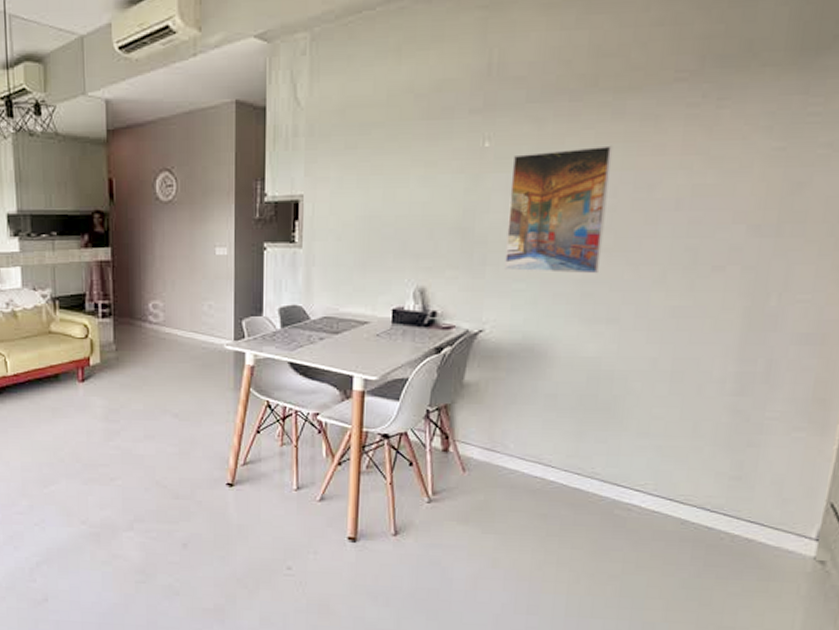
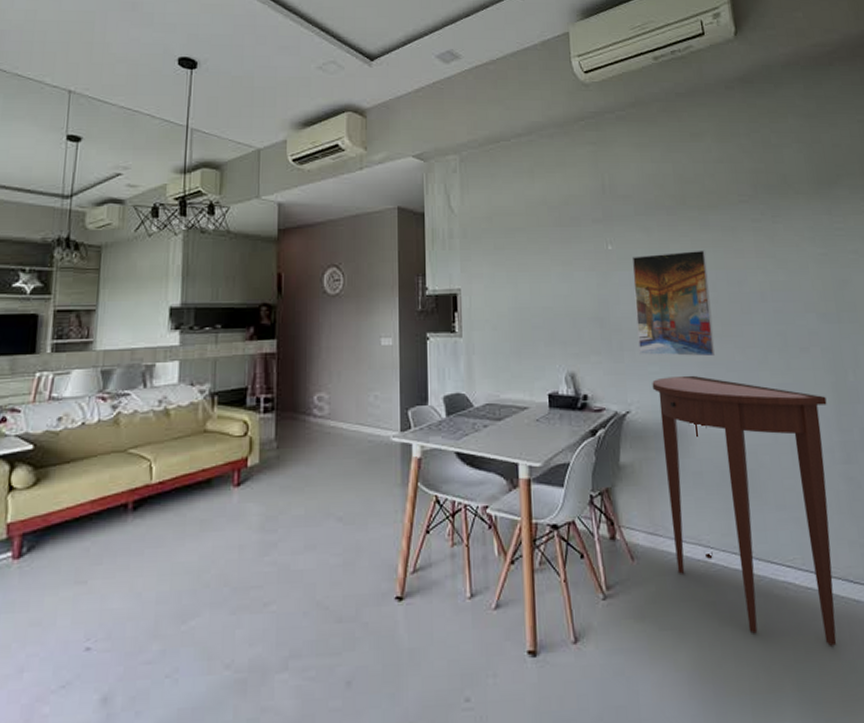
console table: none [510,294,732,564] -> present [652,375,837,646]

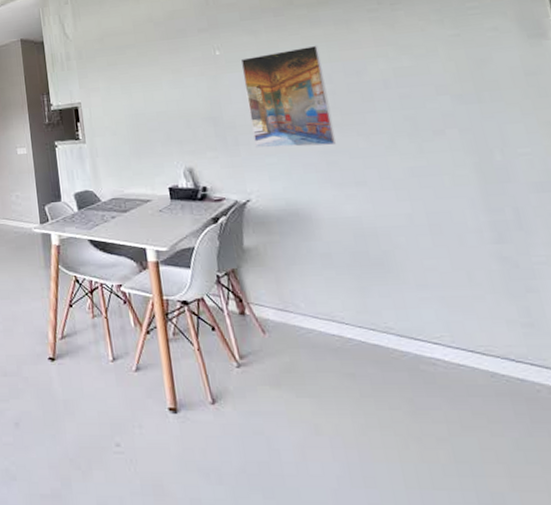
console table: present [652,375,837,646] -> none [271,164,499,422]

